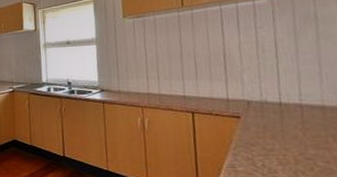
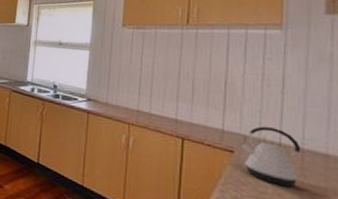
kettle: none [244,89,306,140] -> present [239,126,304,187]

